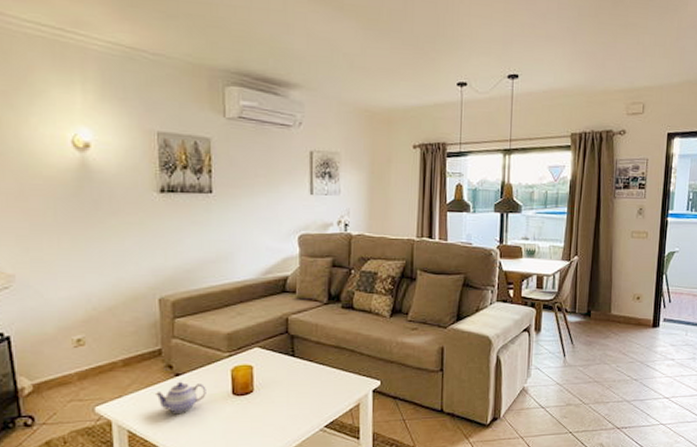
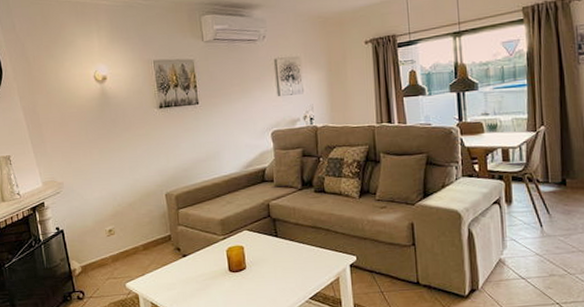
teapot: present [156,381,206,413] -> none [169,261,208,288]

